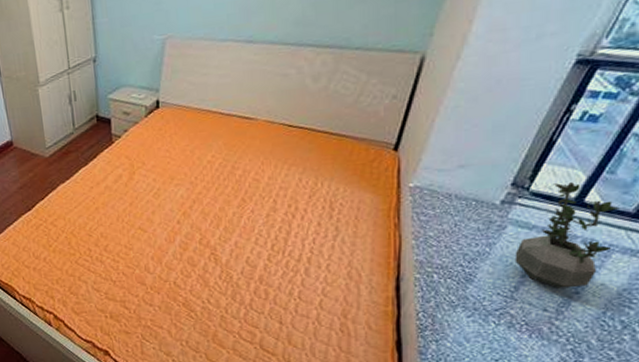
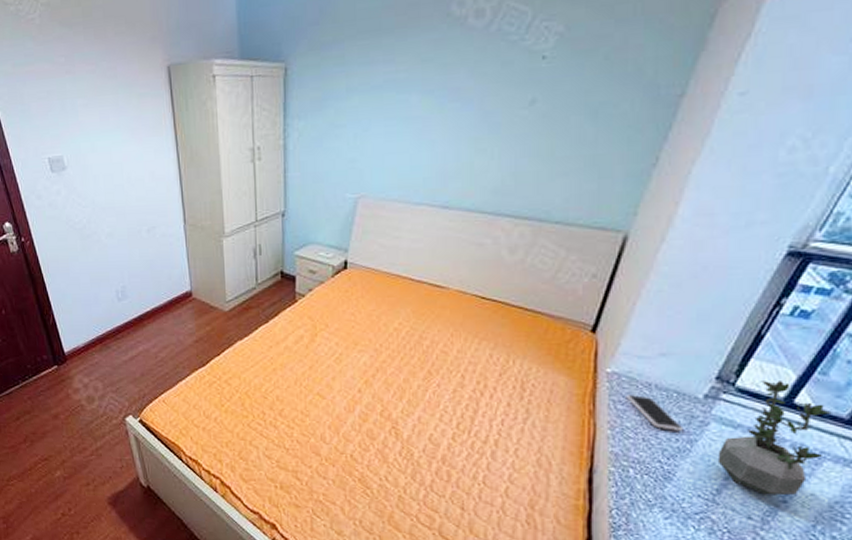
smartphone: none [428,206,483,236] -> present [626,395,684,431]

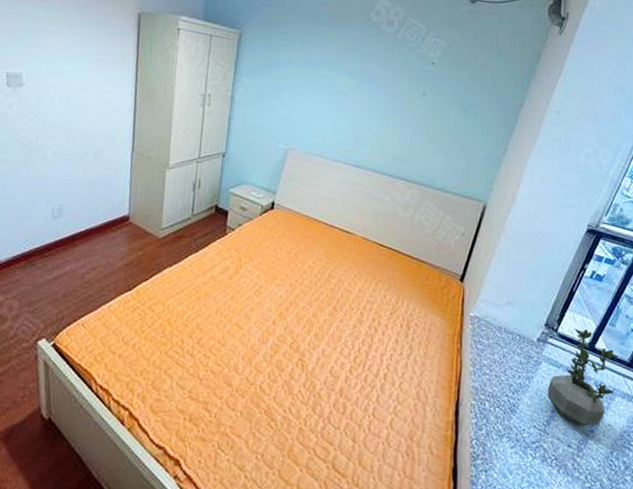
smartphone: present [626,395,684,431] -> none [484,336,524,369]

